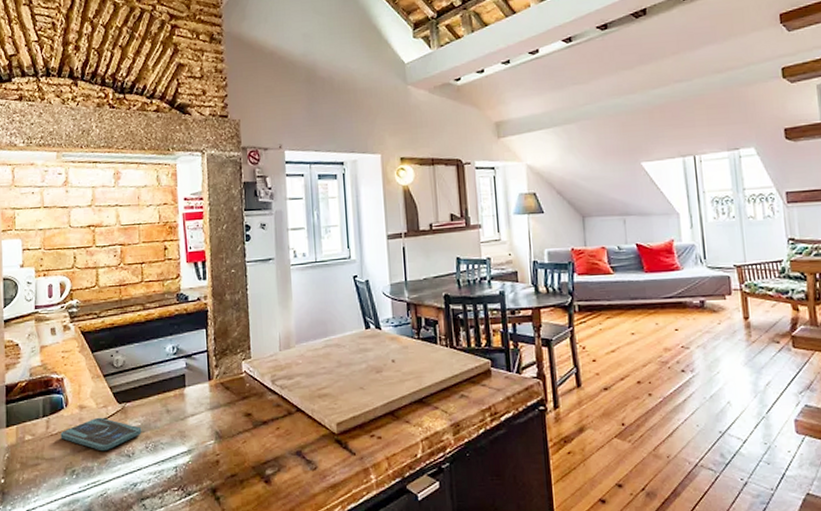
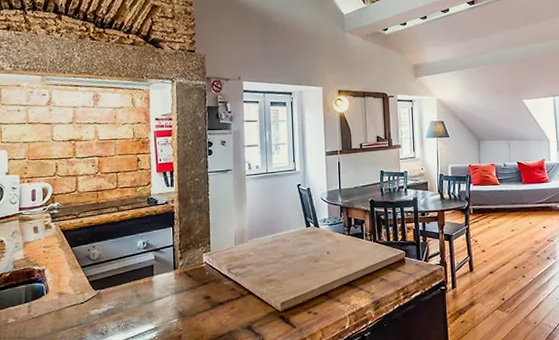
smartphone: present [60,417,142,452] -> none [41,302,115,331]

